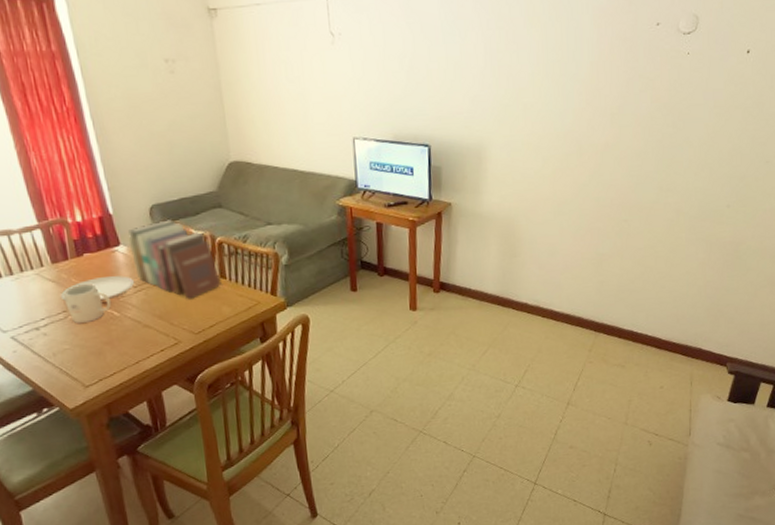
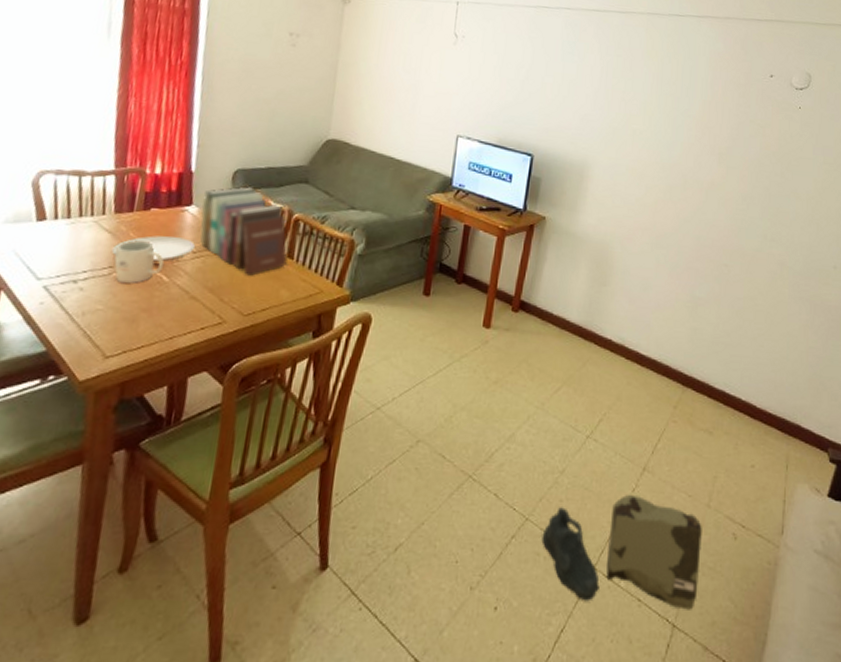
shoe: none [488,443,541,507] -> present [541,507,600,600]
rock: none [544,425,623,502] -> present [606,495,702,610]

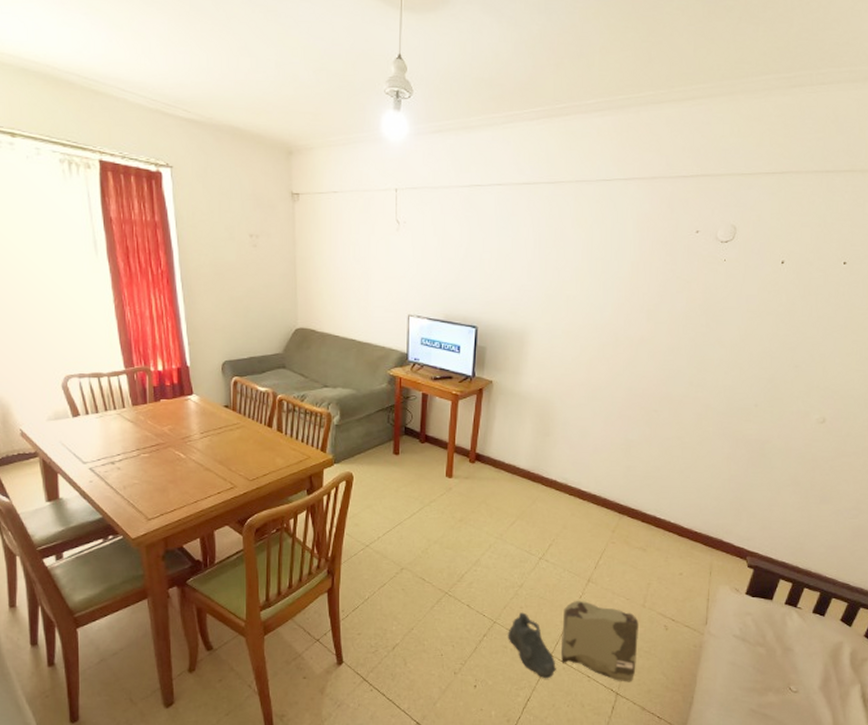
plate: present [111,235,196,262] -> none [136,422,202,443]
mug: present [114,240,164,284] -> none [140,427,180,462]
books: present [199,186,288,274] -> none [199,375,278,447]

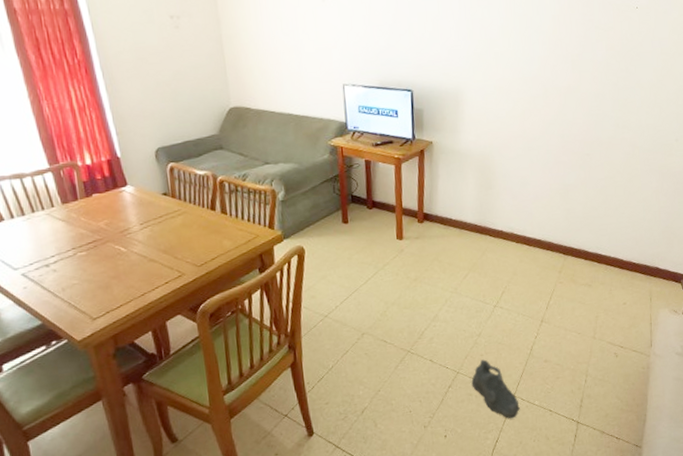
rock: present [561,601,639,682] -> none [521,340,593,411]

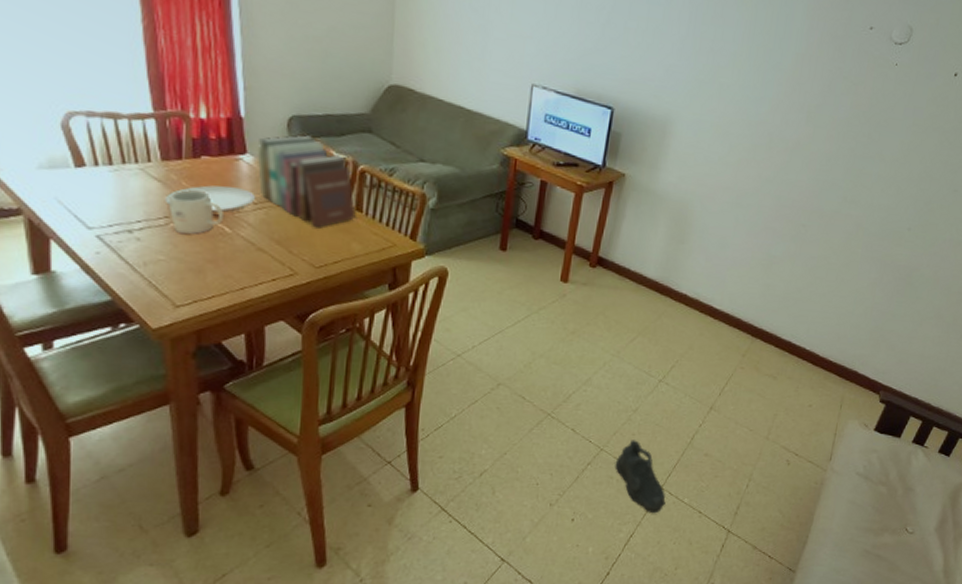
plate: none [69,214,141,239] -> present [164,185,256,213]
mug: none [73,222,119,260] -> present [169,190,225,235]
books: none [133,161,223,233] -> present [255,134,356,227]

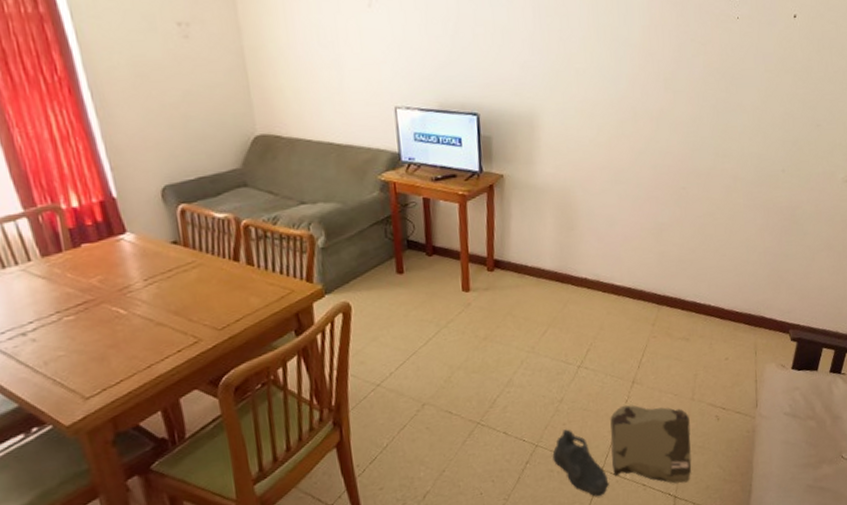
plate: present [164,185,256,213] -> none [52,267,145,300]
mug: present [169,190,225,235] -> none [57,278,117,326]
books: present [255,134,356,227] -> none [134,201,249,290]
rock: none [672,430,760,519] -> present [610,405,692,484]

